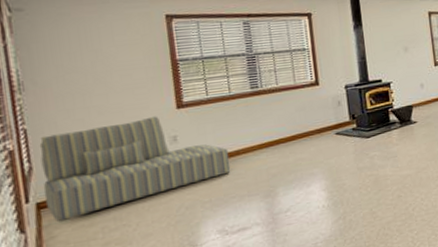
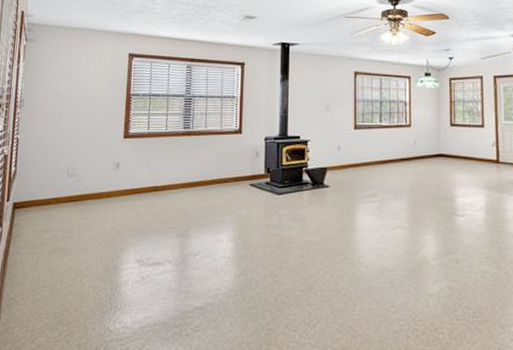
sofa: present [39,116,231,222] -> none [19,142,157,223]

